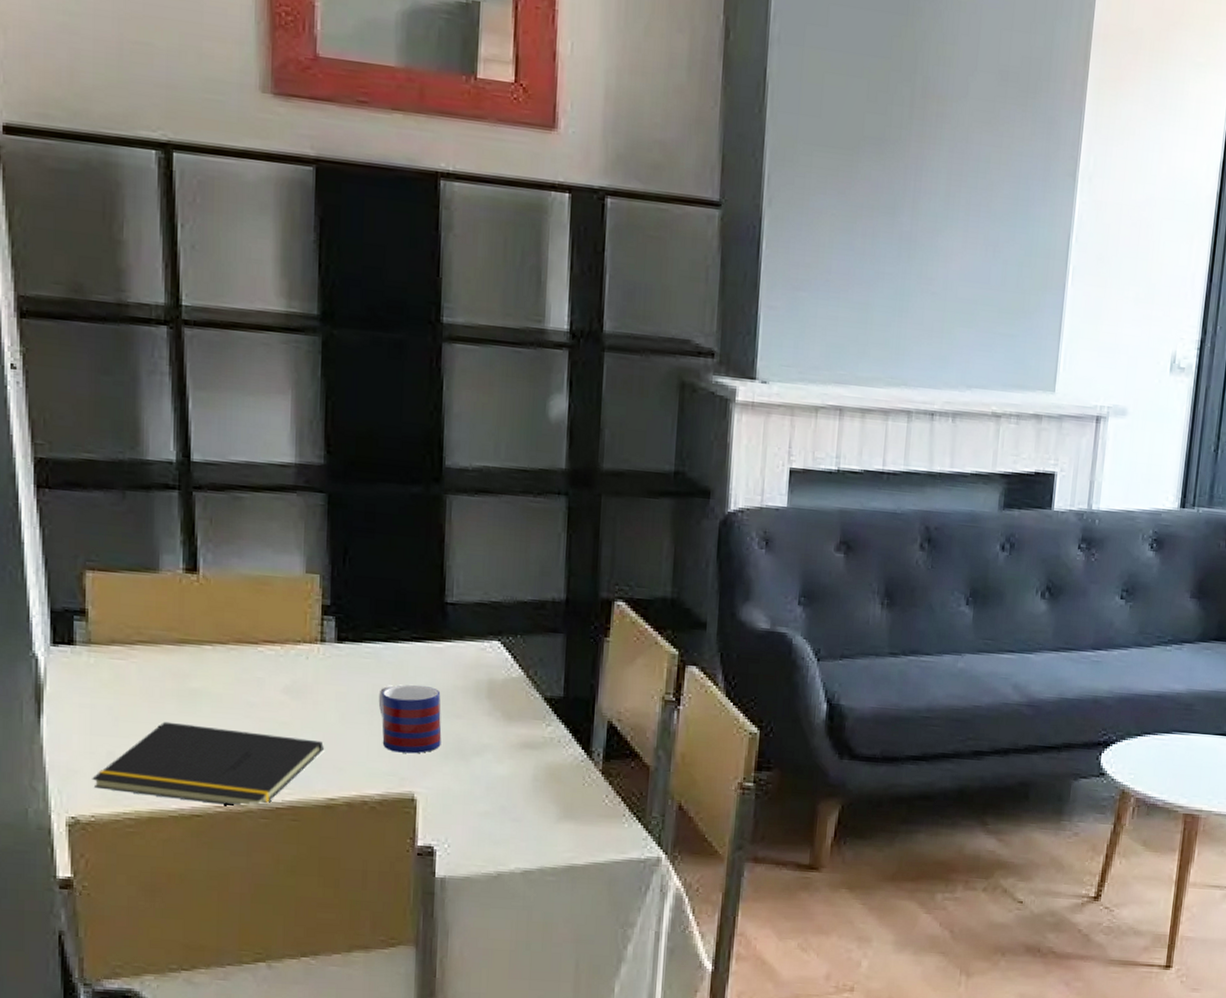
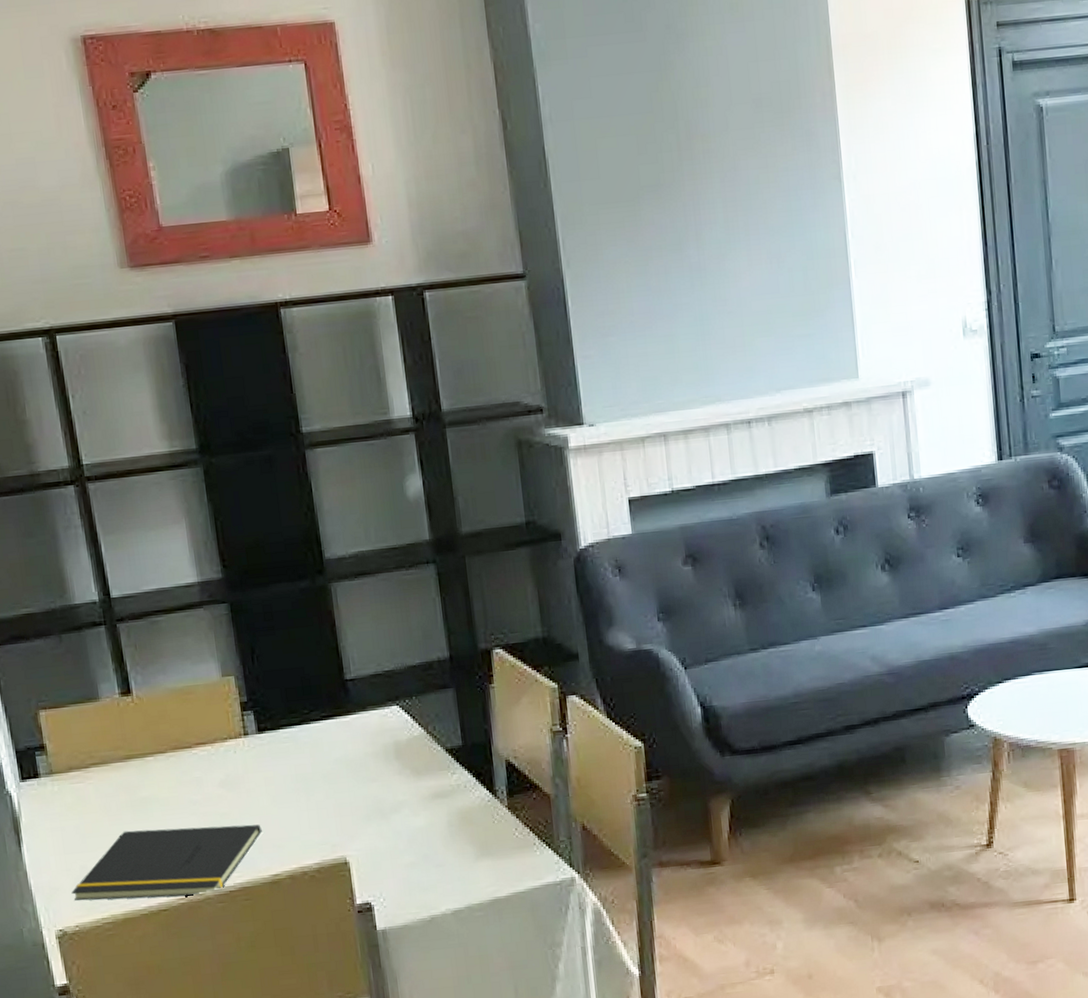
mug: present [378,684,442,754] -> none [301,757,363,823]

